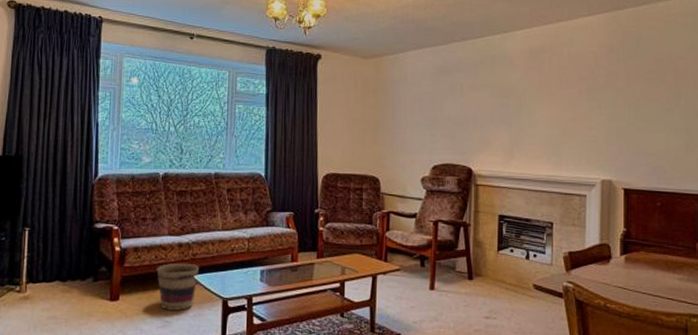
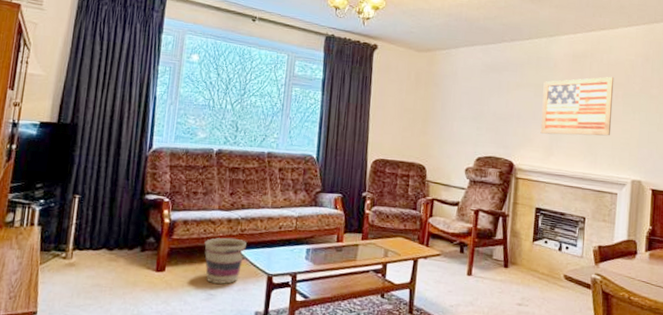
wall art: none [499,70,577,137] -> present [540,76,614,136]

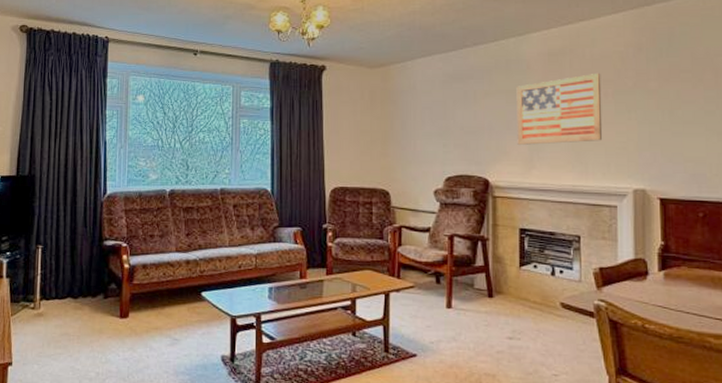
basket: present [204,237,247,284] -> none [165,280,207,328]

